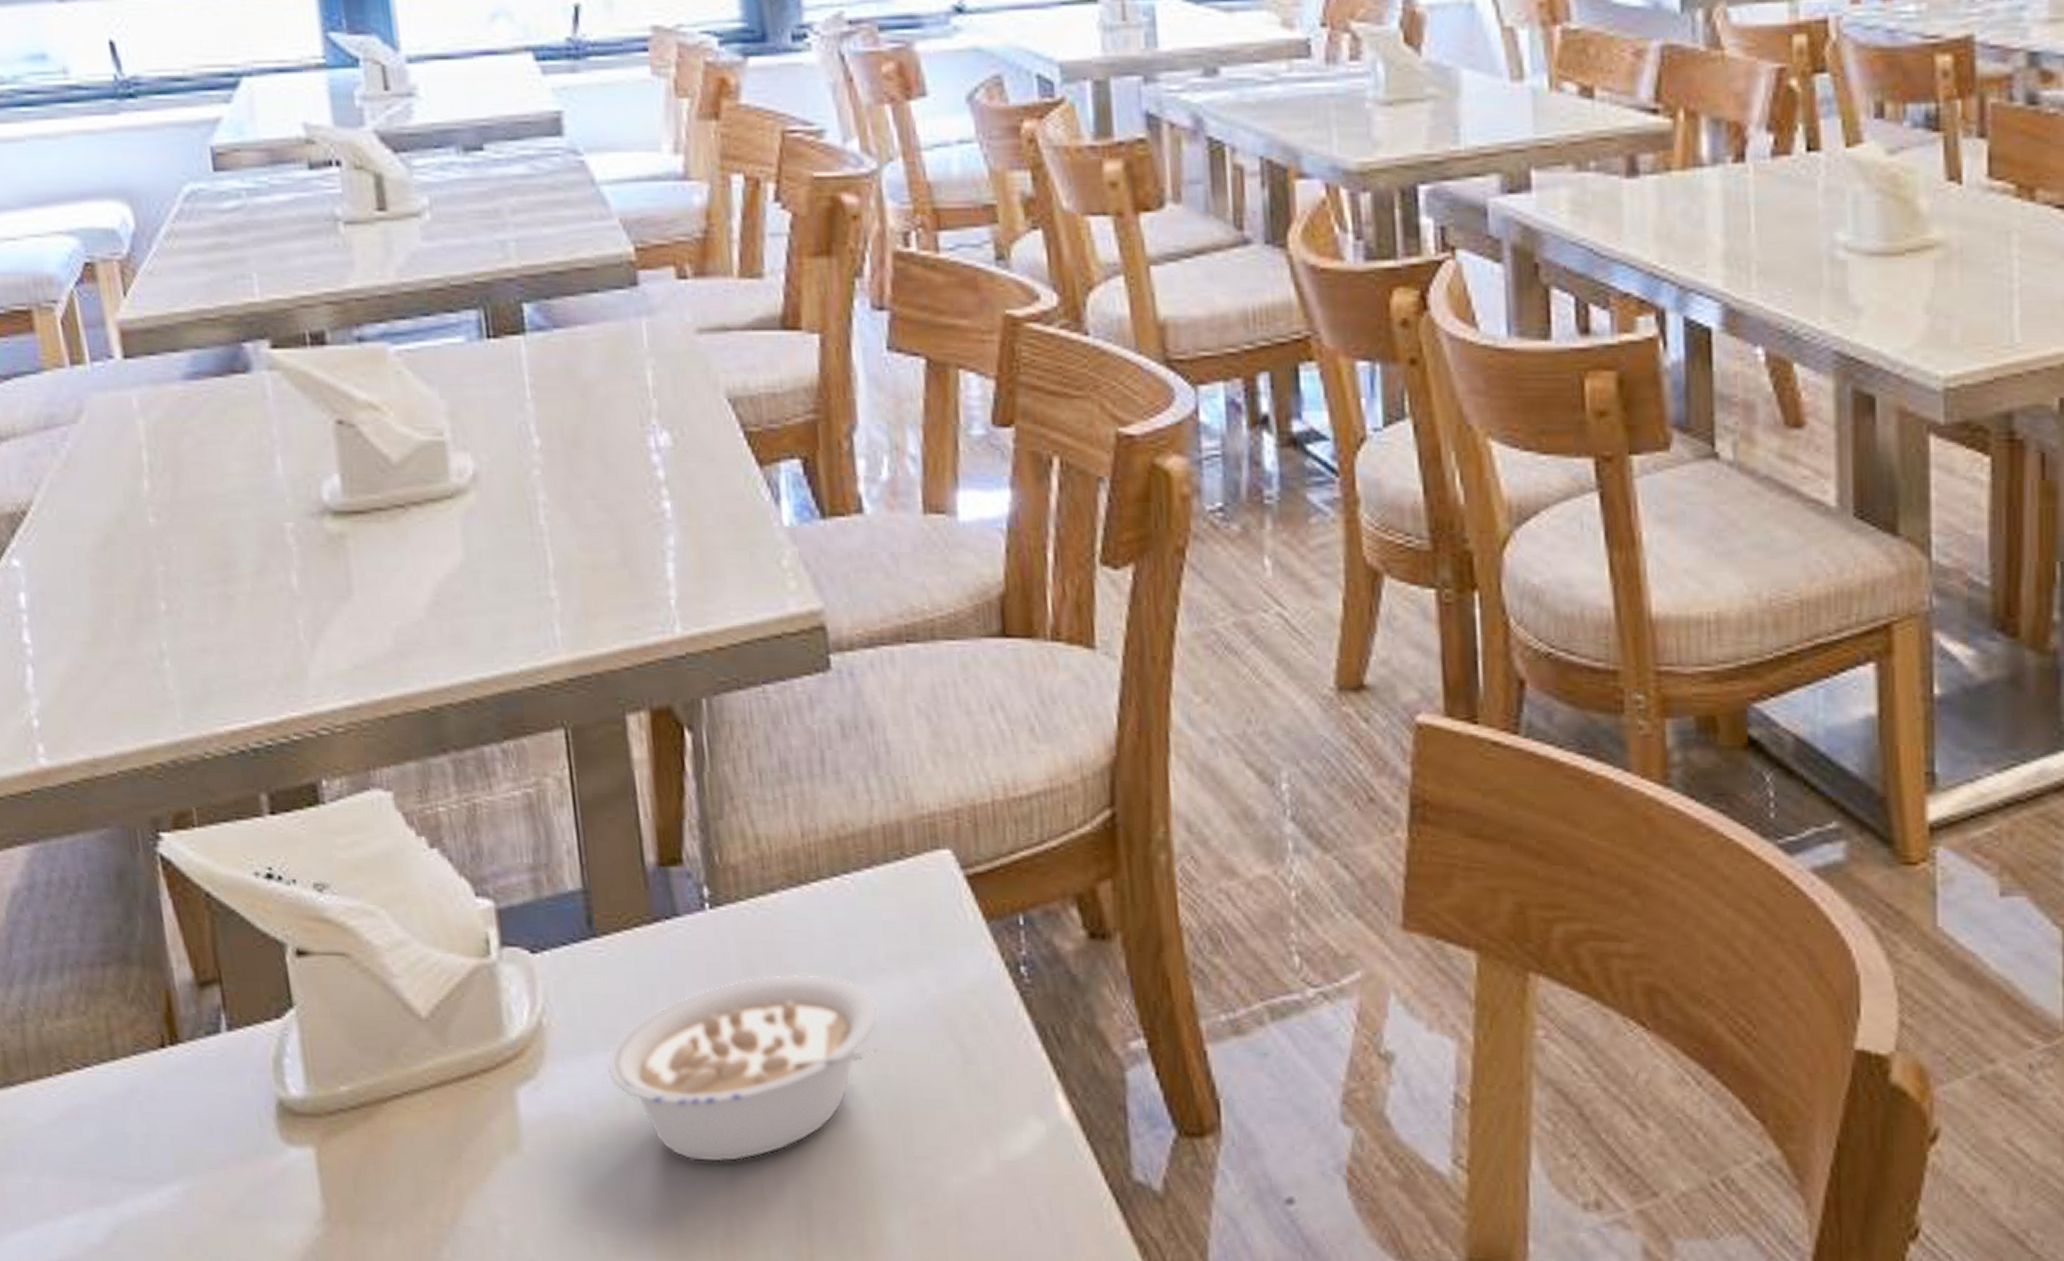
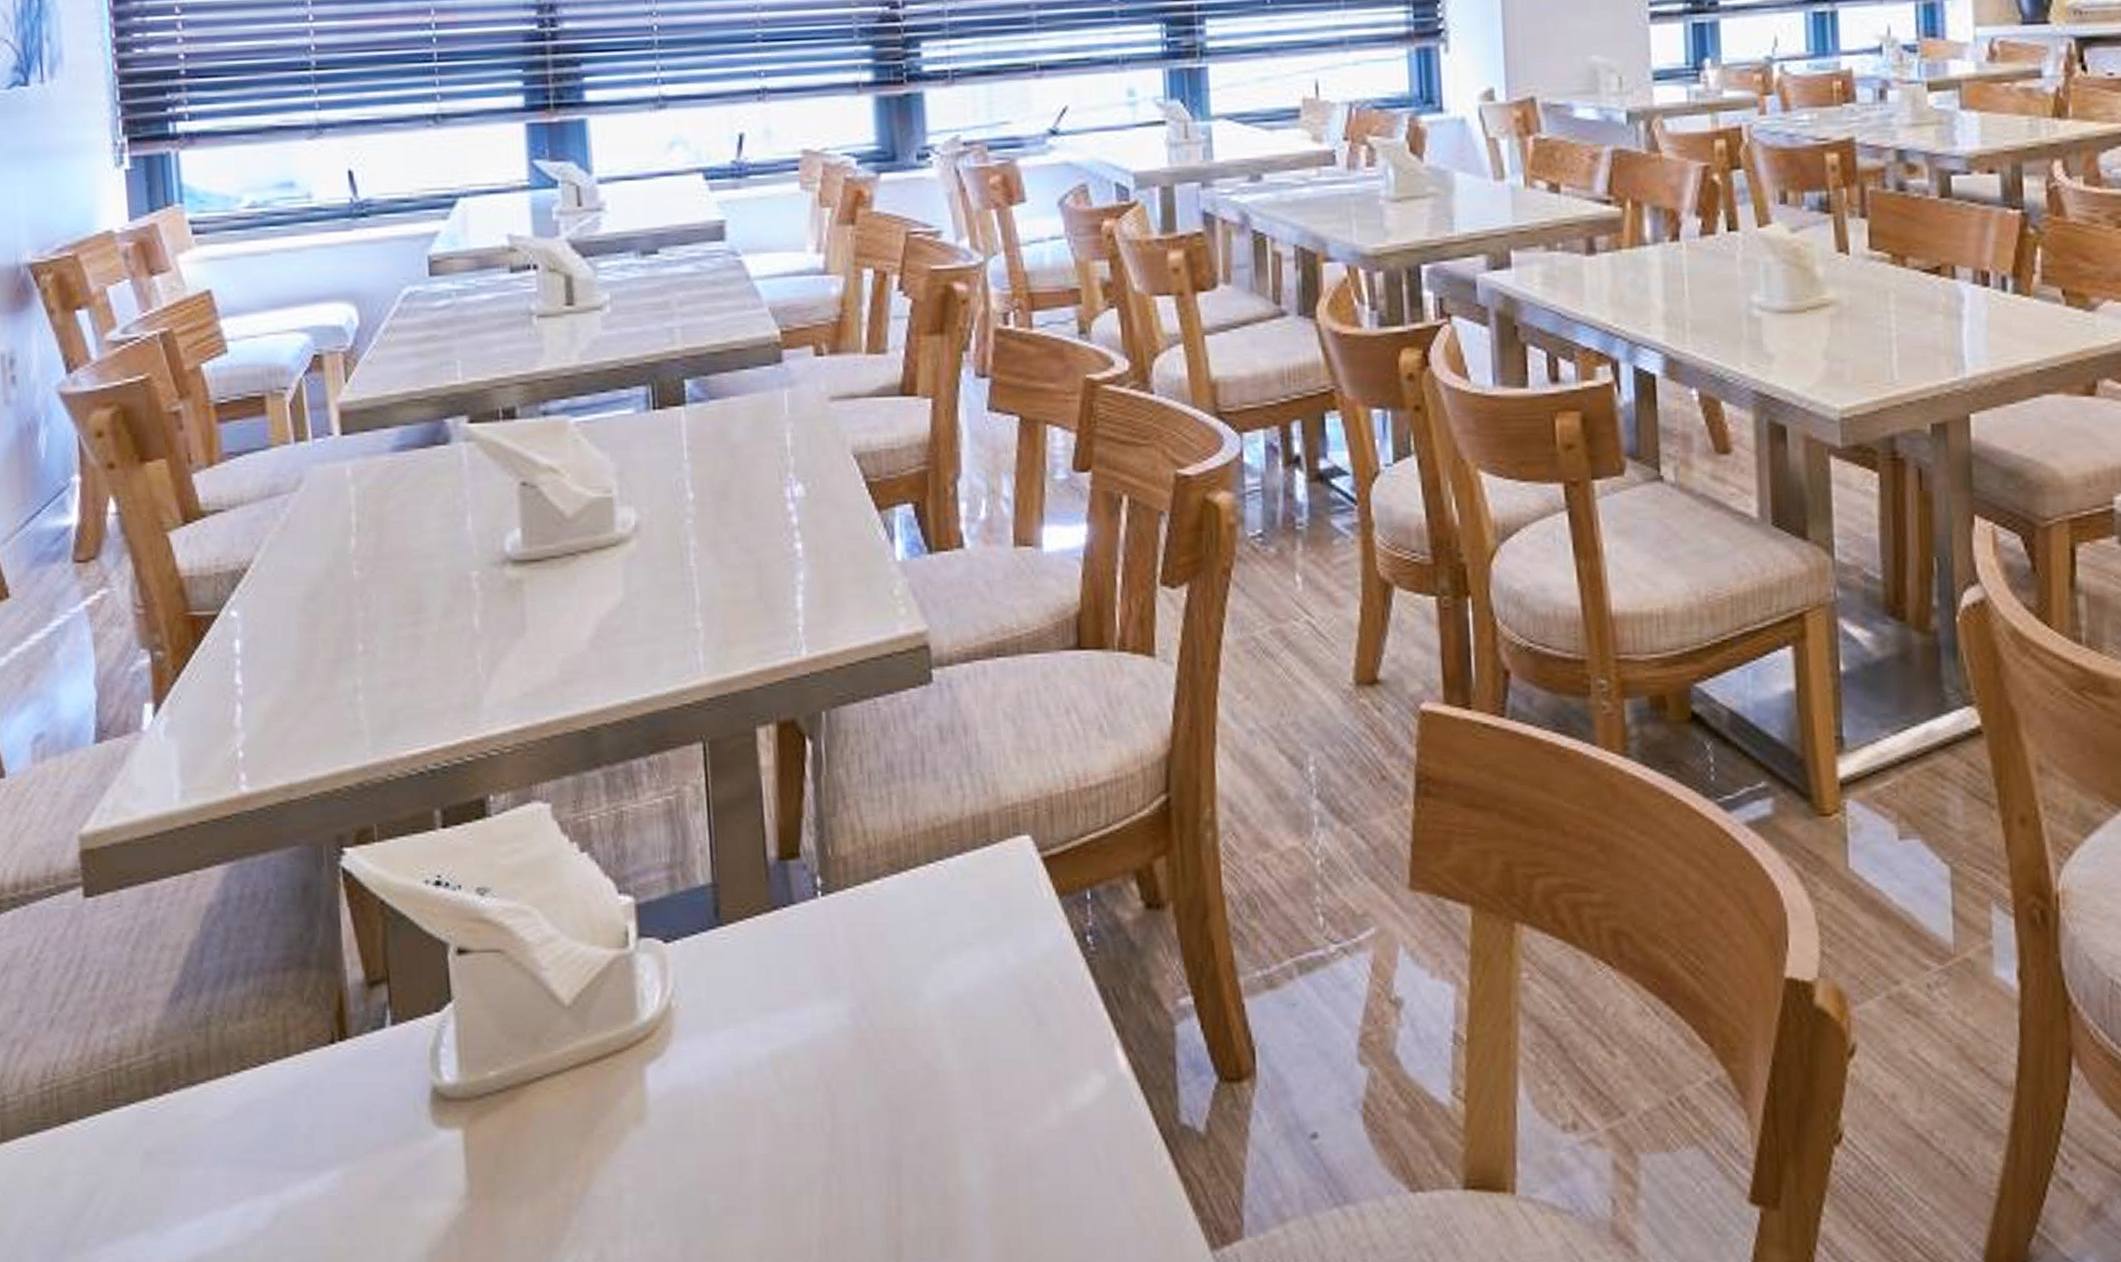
legume: present [607,974,879,1163] -> none [726,951,964,1126]

